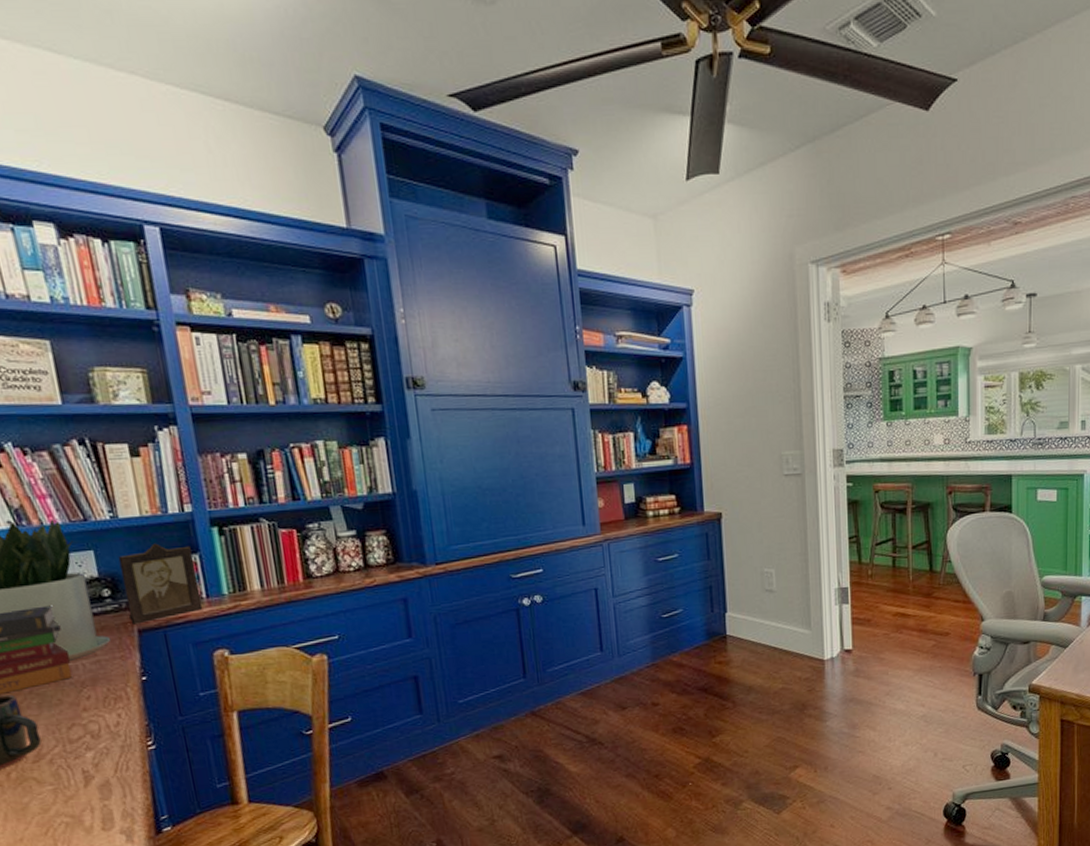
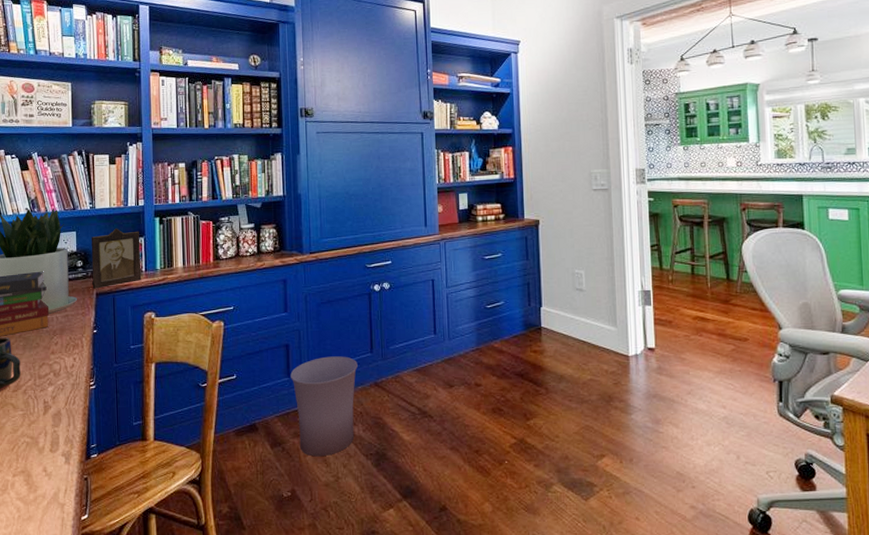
waste bin: none [423,684,510,801] -> present [290,356,358,457]

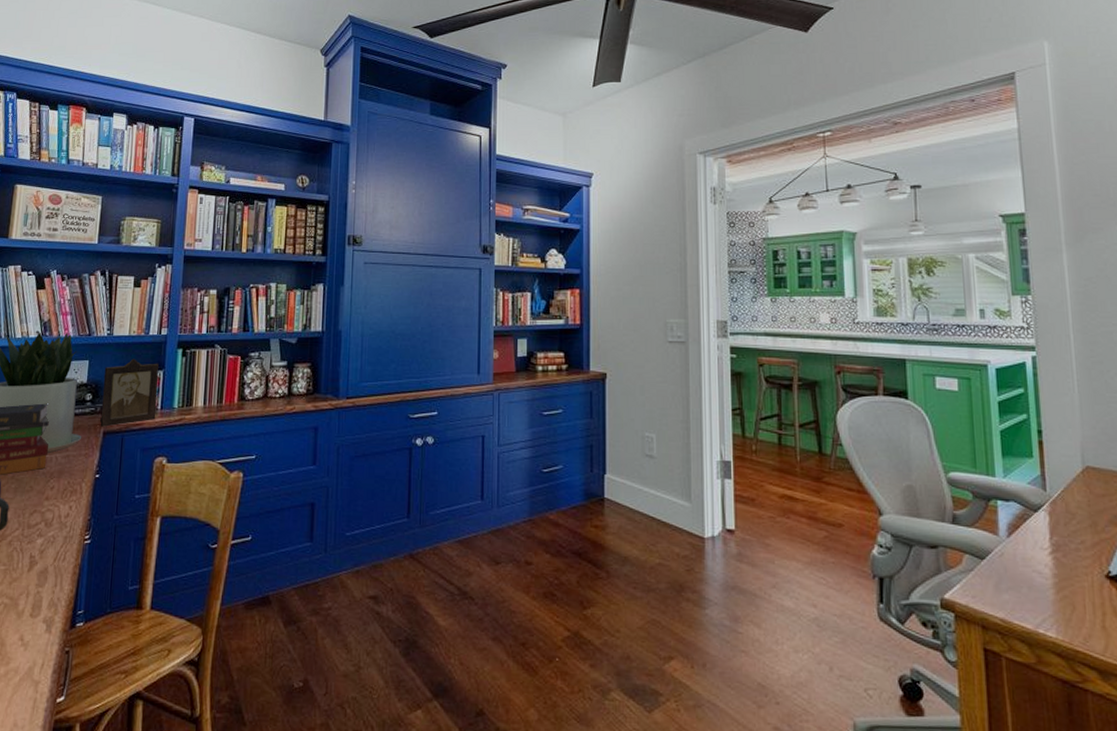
waste bin: present [290,356,358,457] -> none [313,519,391,641]

